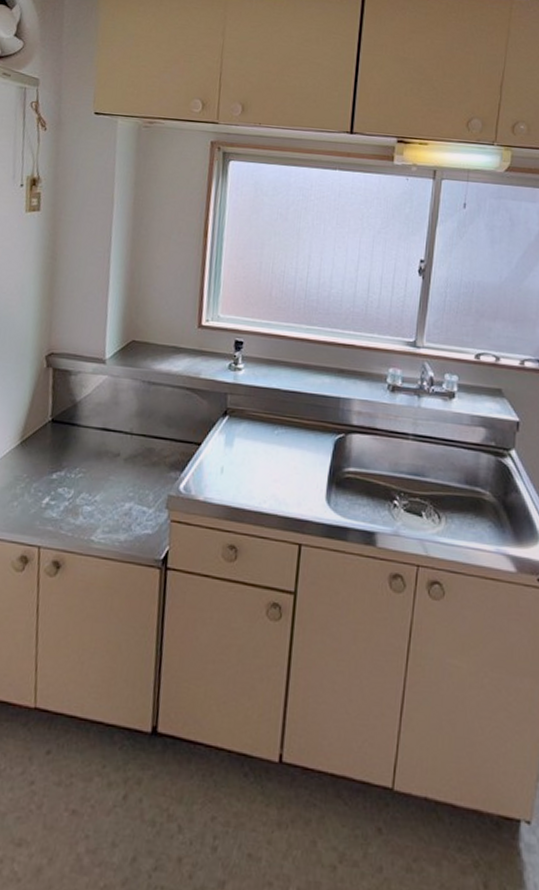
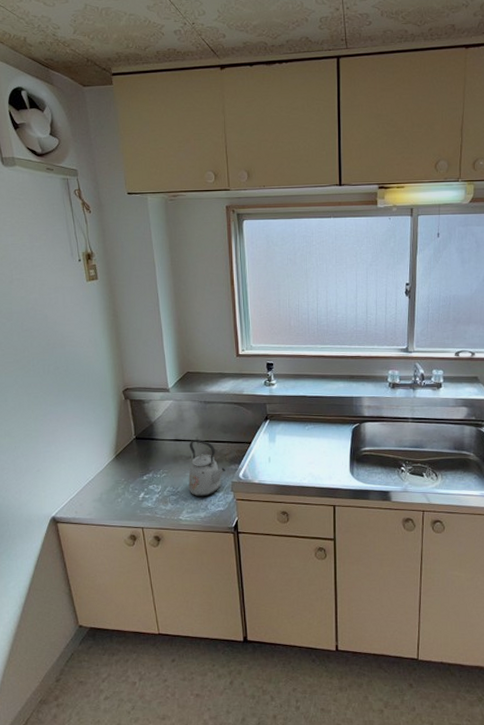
kettle: none [109,431,163,512] -> present [188,440,226,497]

